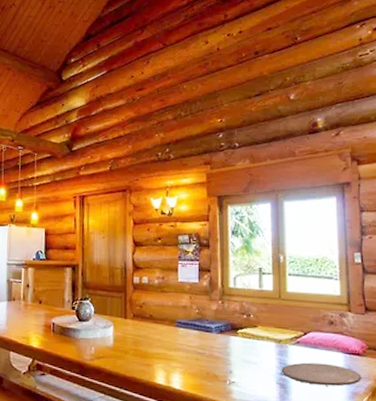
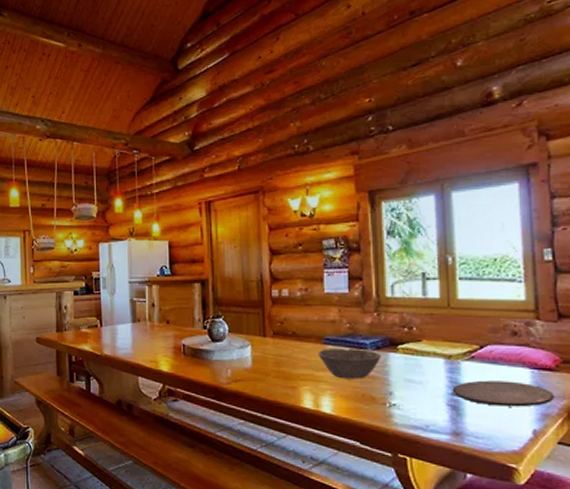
bowl: none [171,331,224,359] -> present [318,348,382,380]

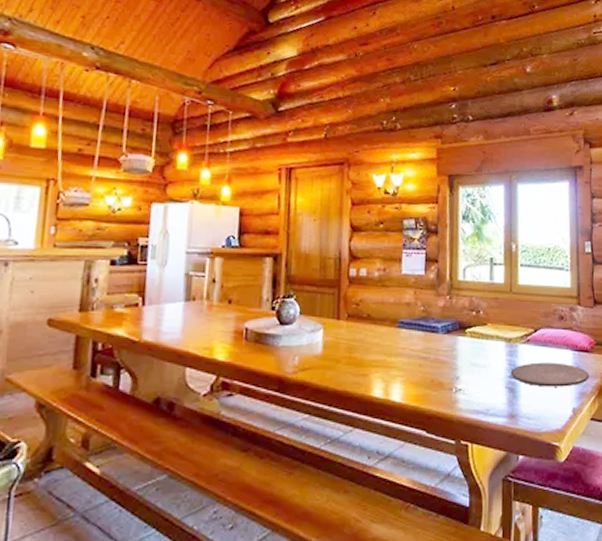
bowl: present [318,348,382,380] -> none [391,332,451,364]

